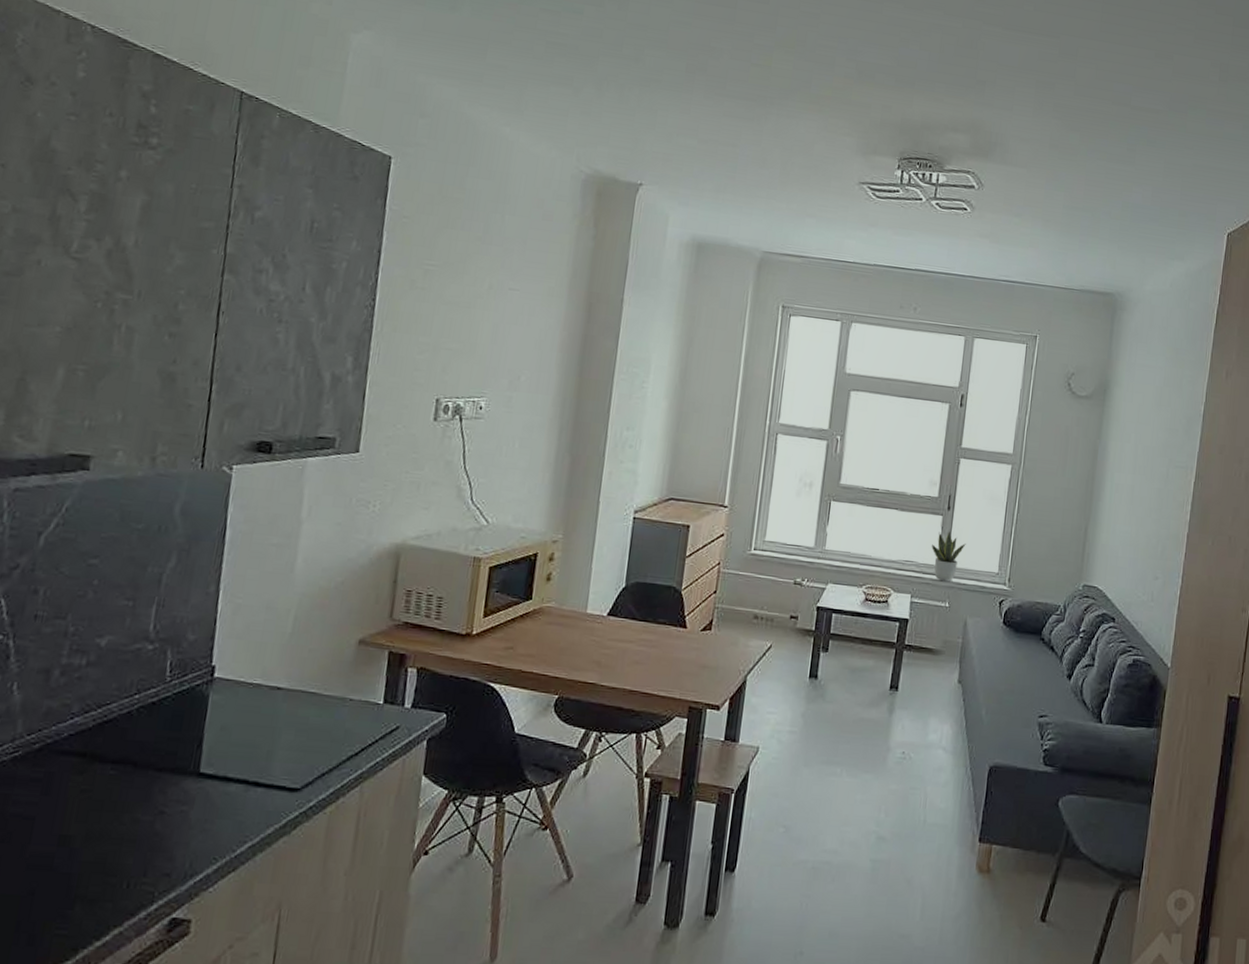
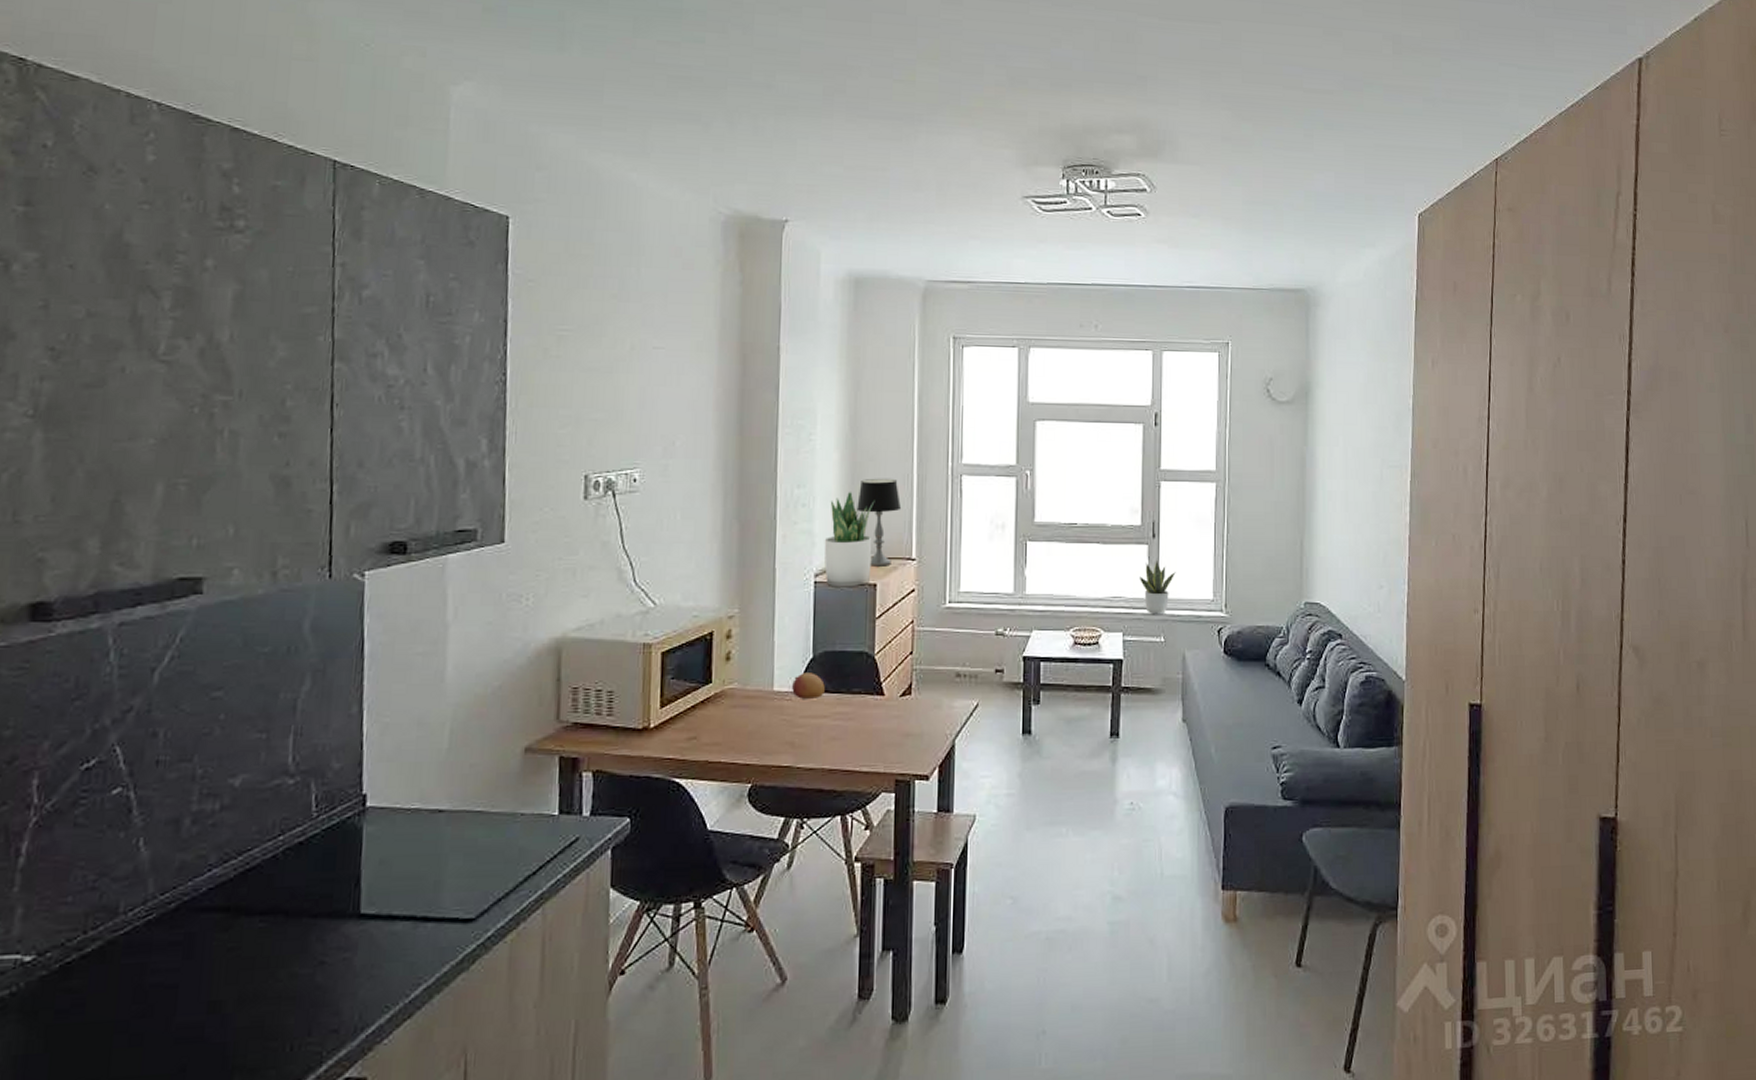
fruit: none [603,599,634,625] -> present [792,673,825,699]
planter: none [644,438,696,526] -> present [824,491,875,587]
table lamp: none [678,428,720,511] -> present [857,478,902,566]

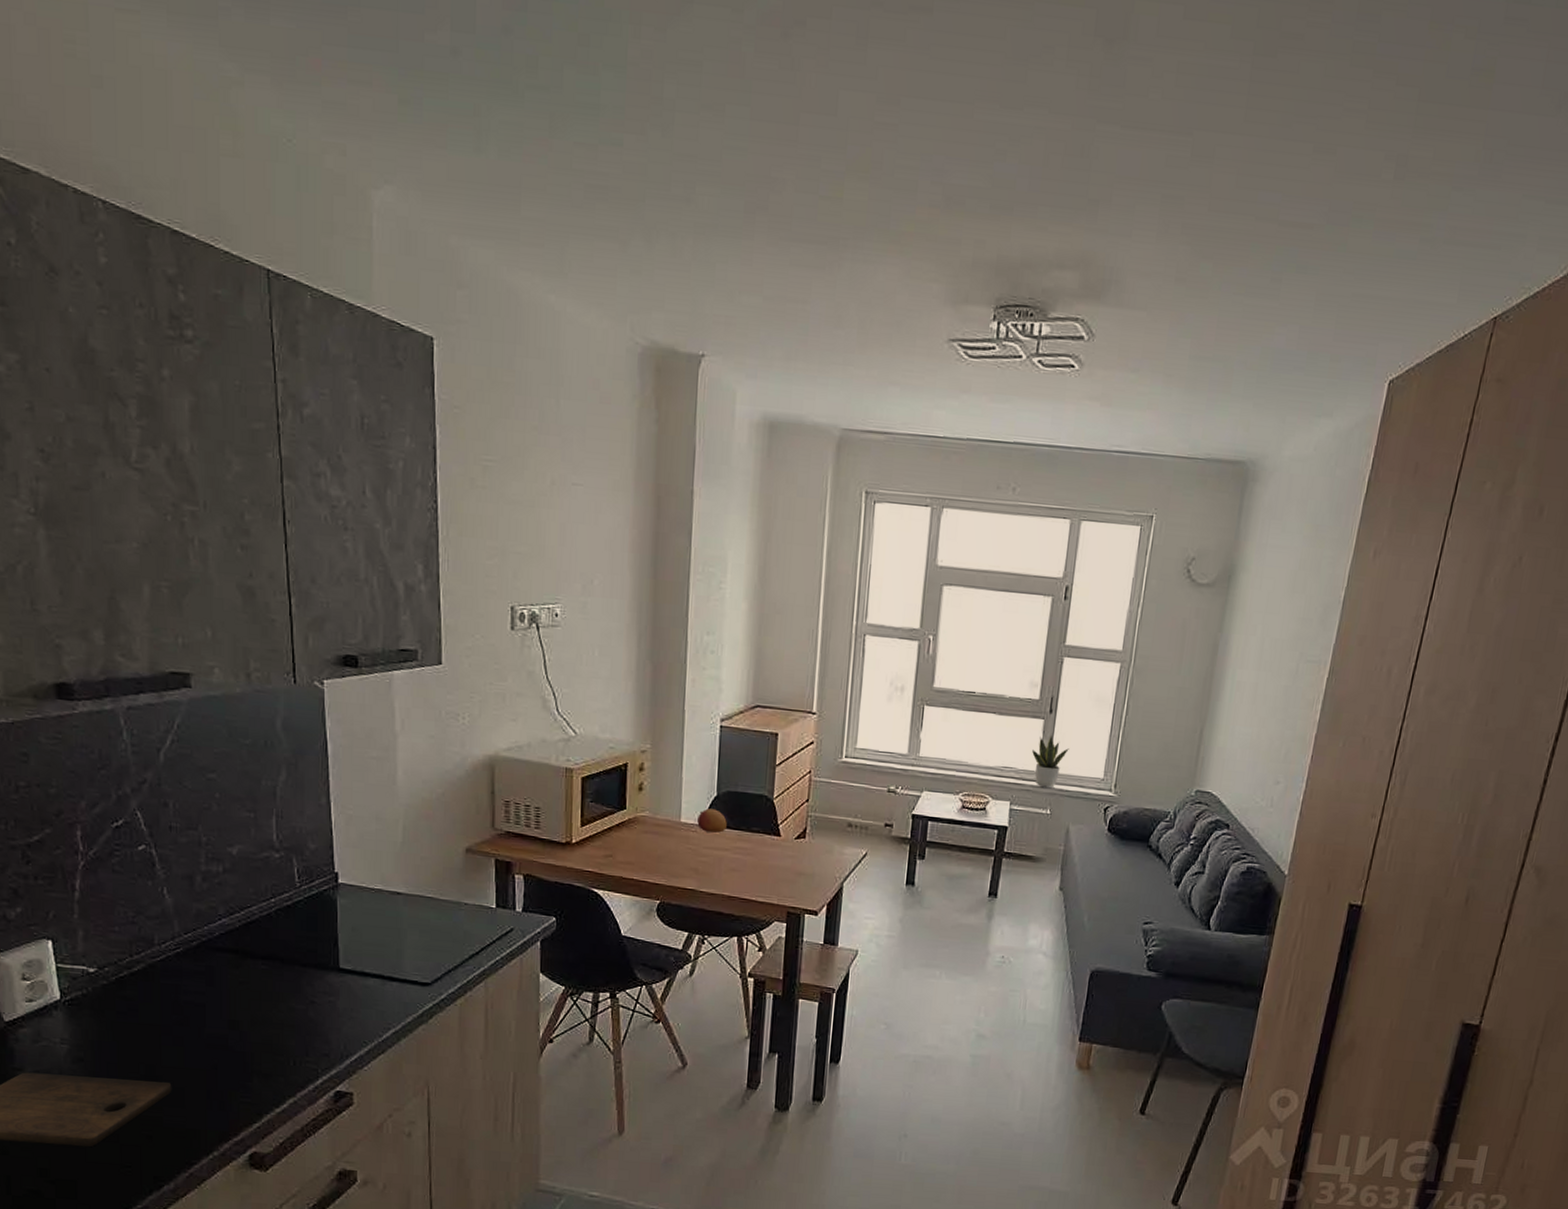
planter: present [824,491,875,587] -> none [730,642,780,735]
table lamp: present [857,478,902,566] -> none [762,631,805,718]

